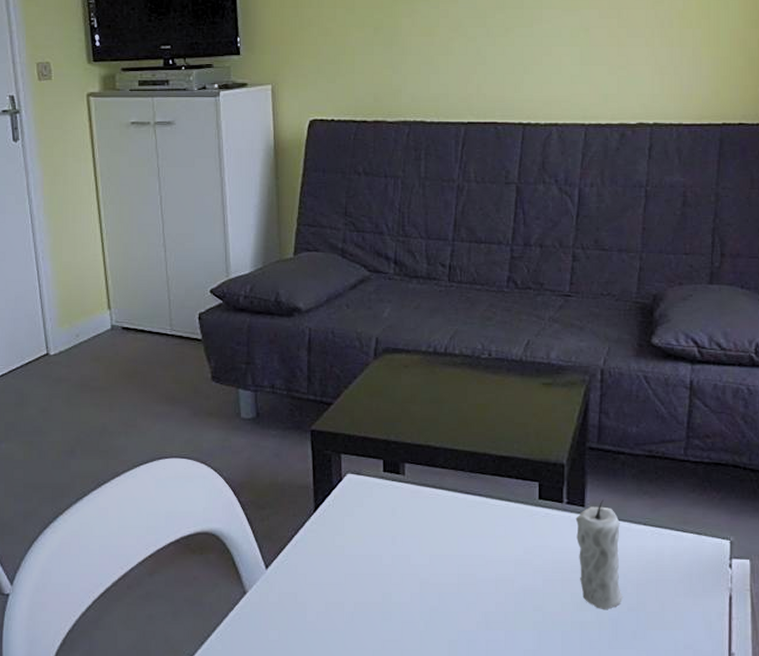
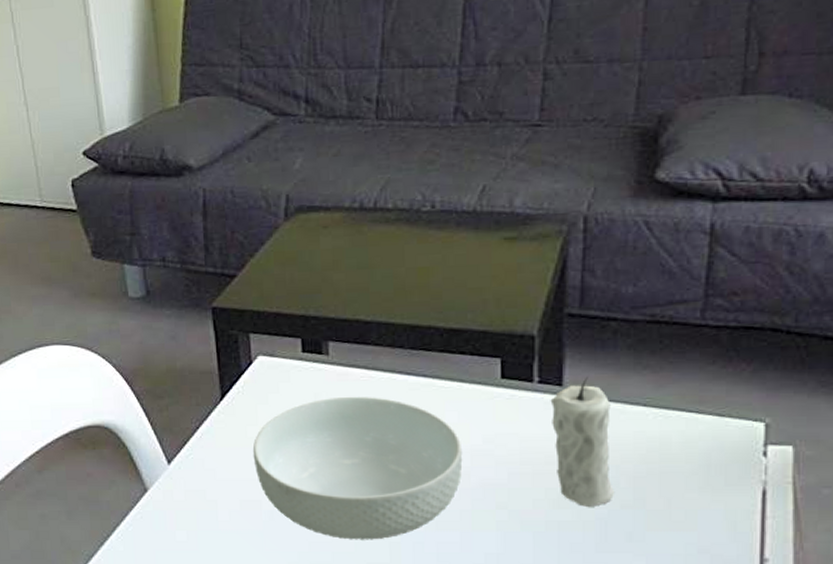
cereal bowl: none [339,511,508,639] -> present [252,396,463,540]

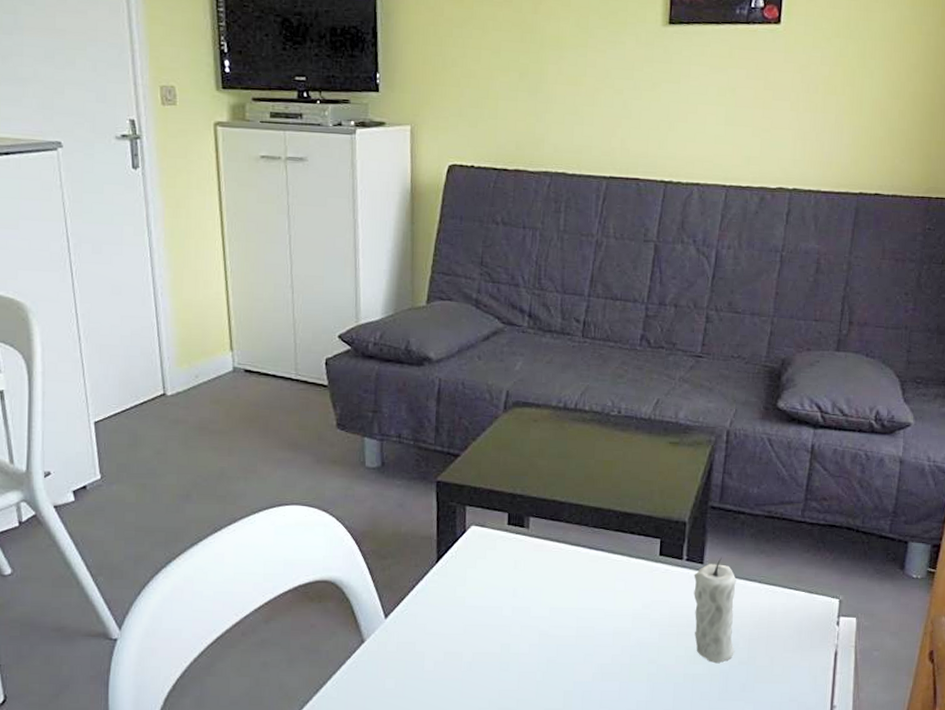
cereal bowl: present [252,396,463,540] -> none [459,564,627,689]

